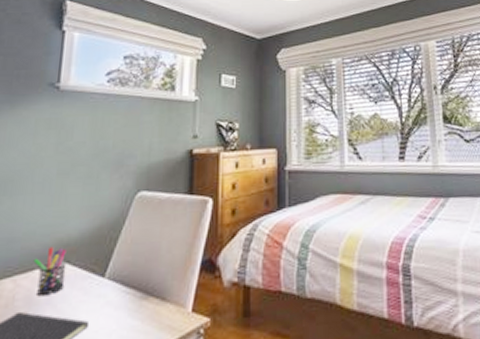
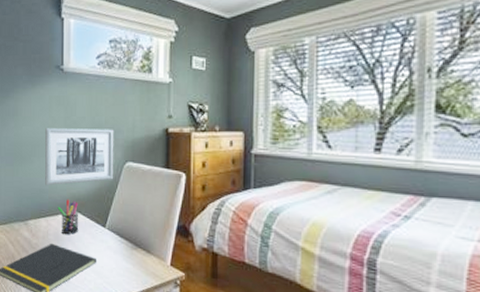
wall art: none [17,154,125,233] -> present [45,128,114,186]

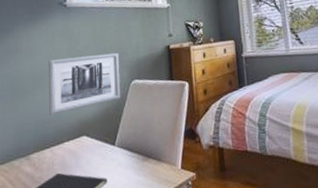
pen holder: present [57,199,79,234] -> none [63,125,87,161]

